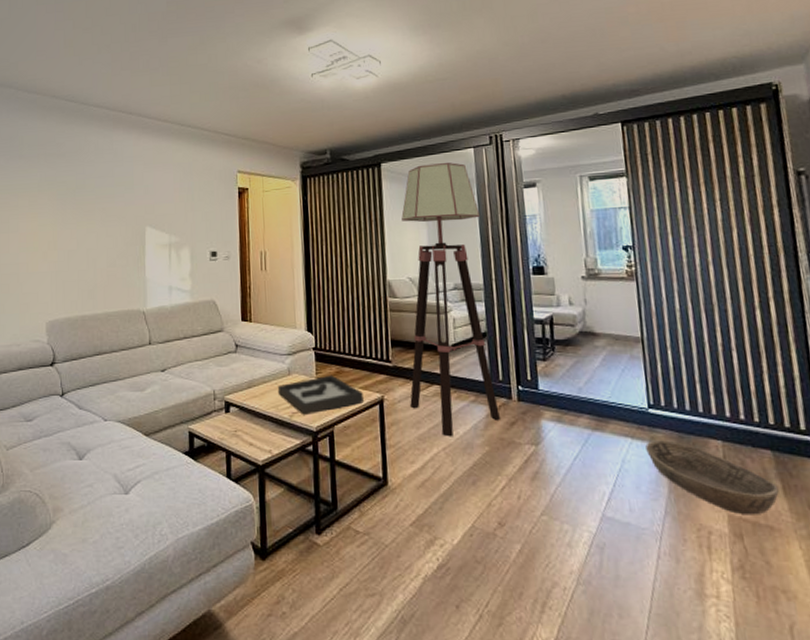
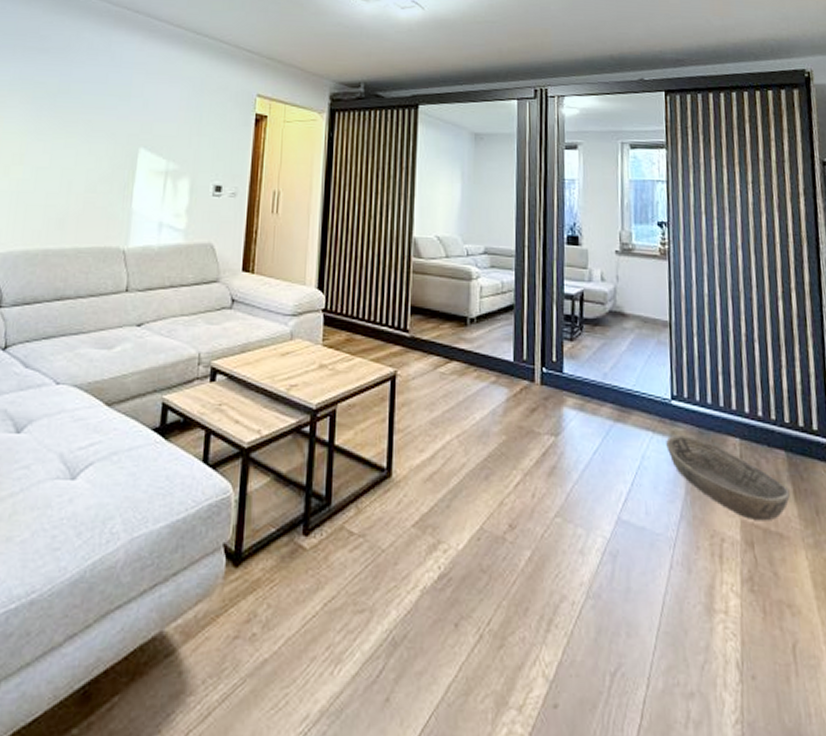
decorative tray: present [277,375,364,416] -> none [275,342,374,390]
floor lamp: present [401,163,500,436] -> none [425,112,520,421]

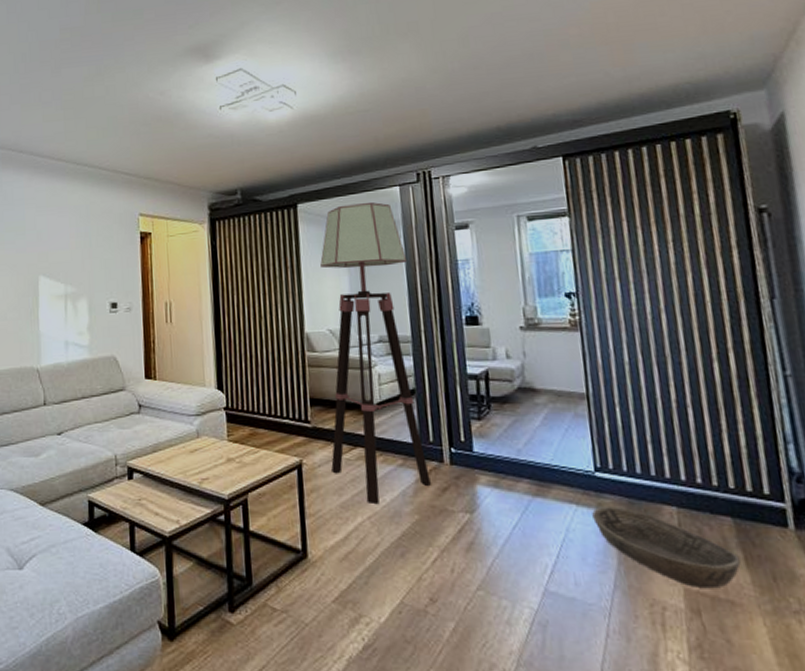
floor lamp: none [425,112,520,421] -> present [320,202,431,503]

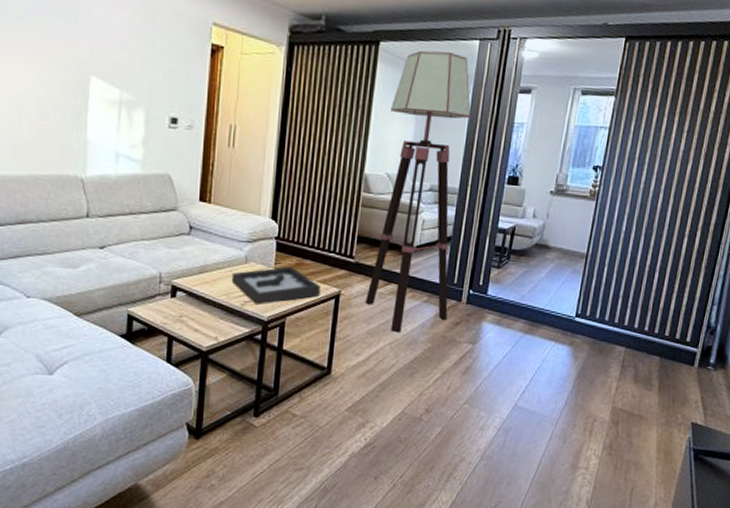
decorative tray: none [185,437,280,483] -> present [231,266,321,306]
basket: present [592,506,741,589] -> none [564,344,656,407]

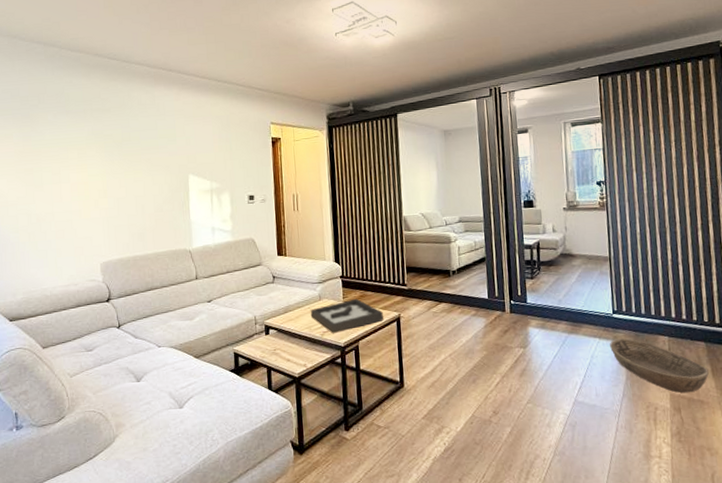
floor lamp: present [365,50,471,332] -> none [415,112,496,344]
basket: none [564,344,656,407] -> present [610,338,709,393]

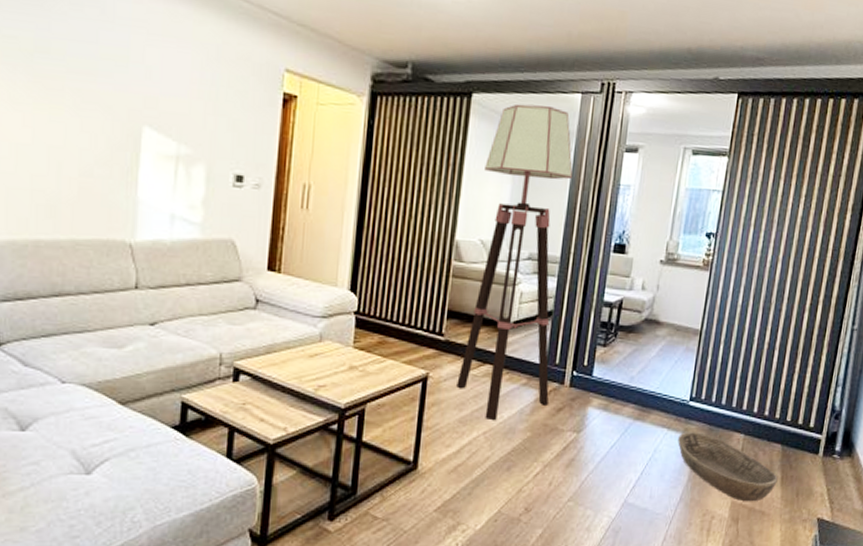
decorative tray: present [310,298,384,334] -> none [303,345,406,391]
floor lamp: none [415,112,496,344] -> present [456,103,573,420]

